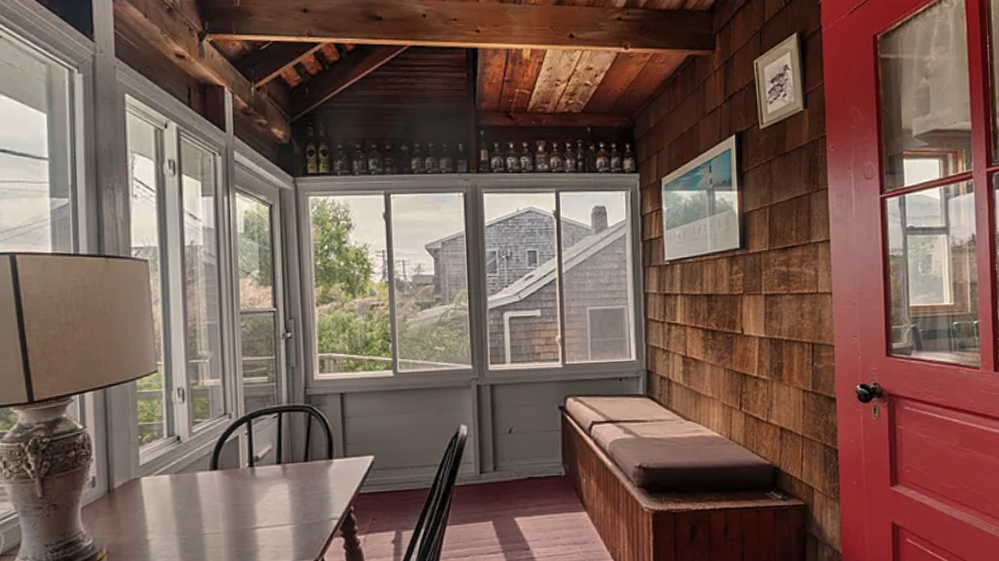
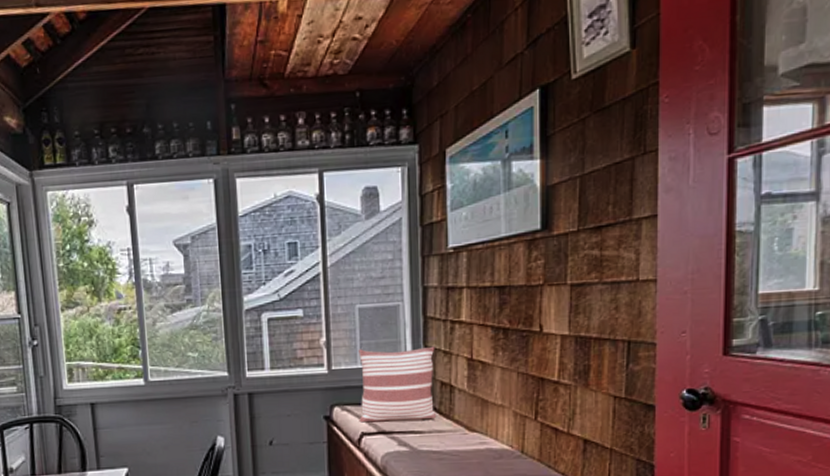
pillow: none [589,344,658,413] -> present [359,346,437,423]

